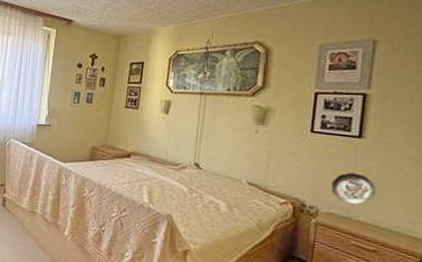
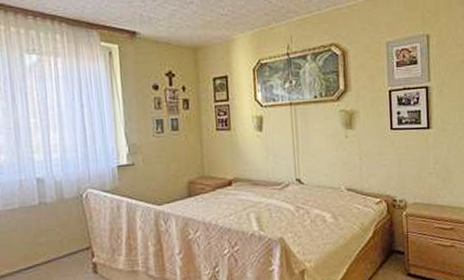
decorative plate: present [331,172,376,205] -> none [413,162,446,191]

